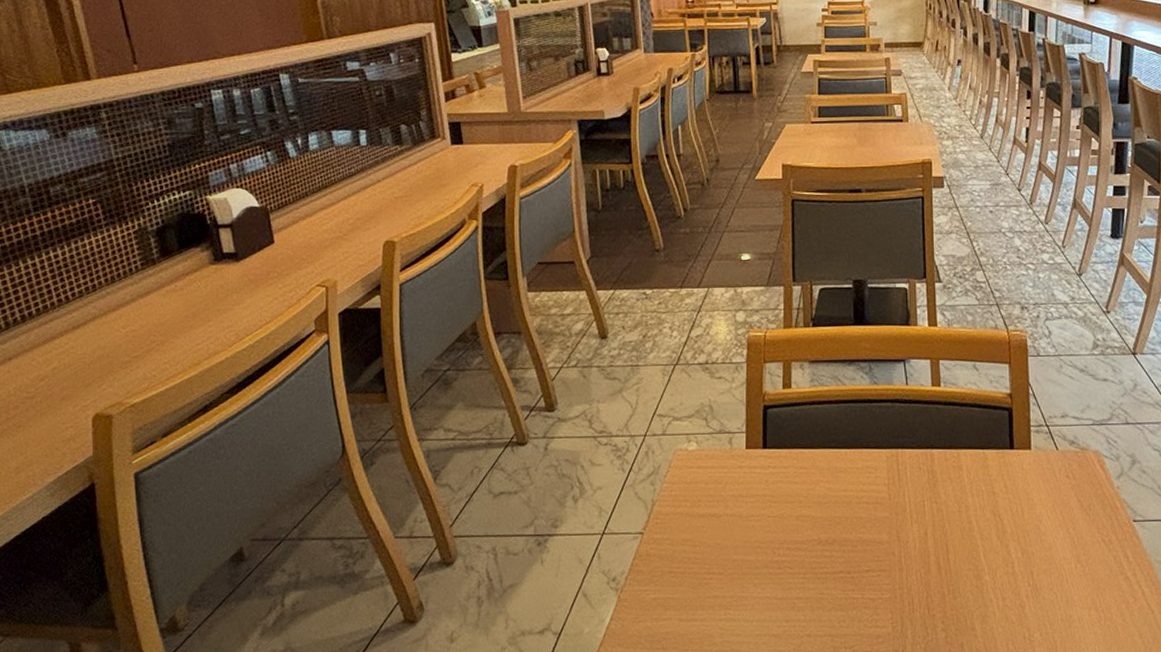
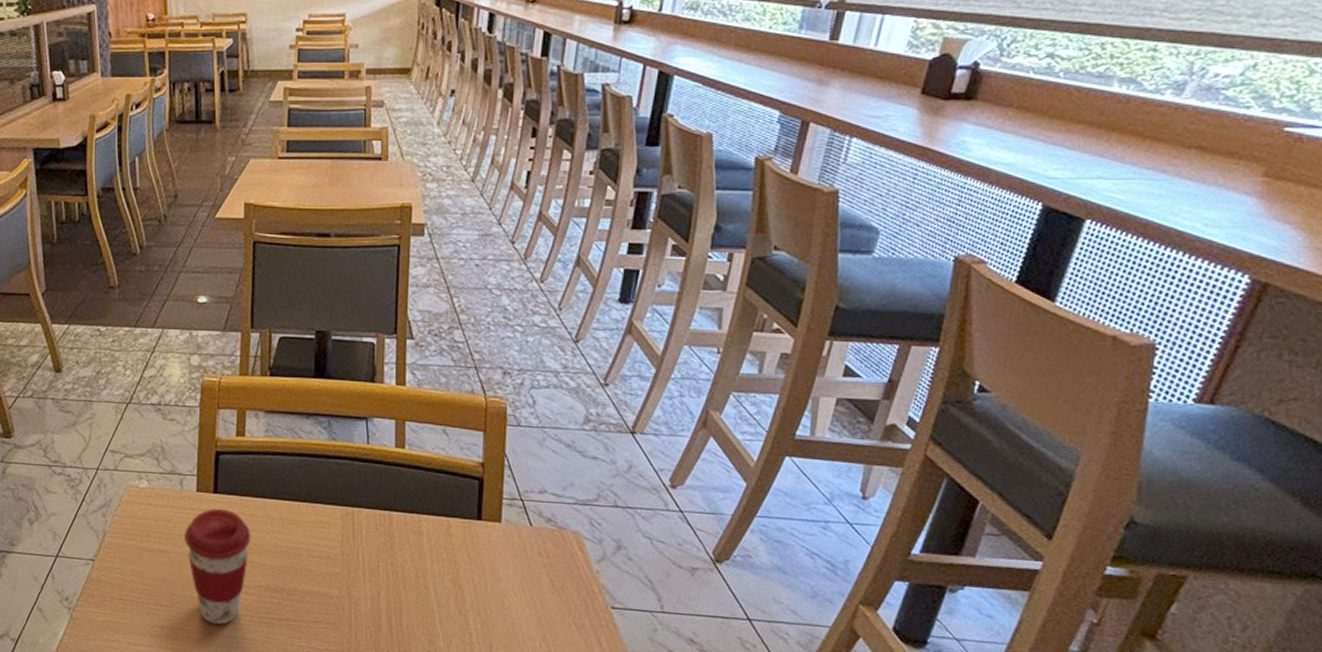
coffee cup: none [735,463,801,587] -> present [185,508,251,625]

